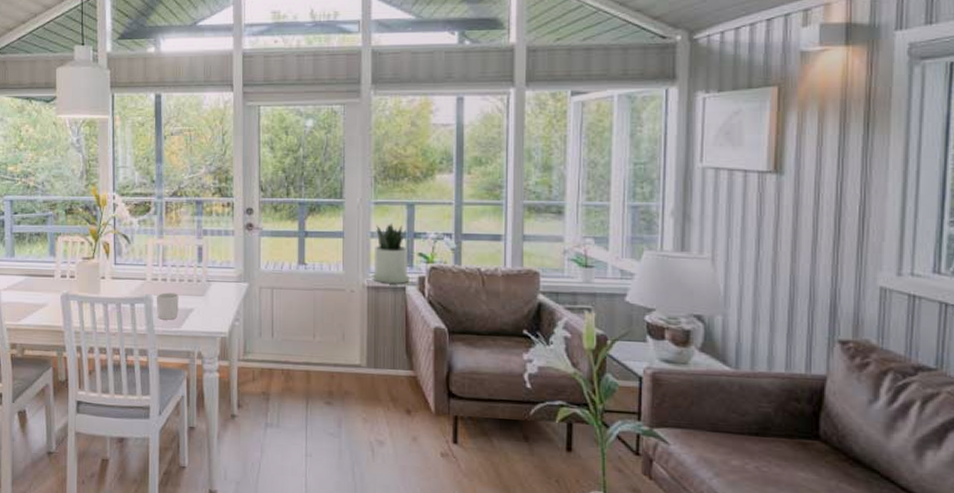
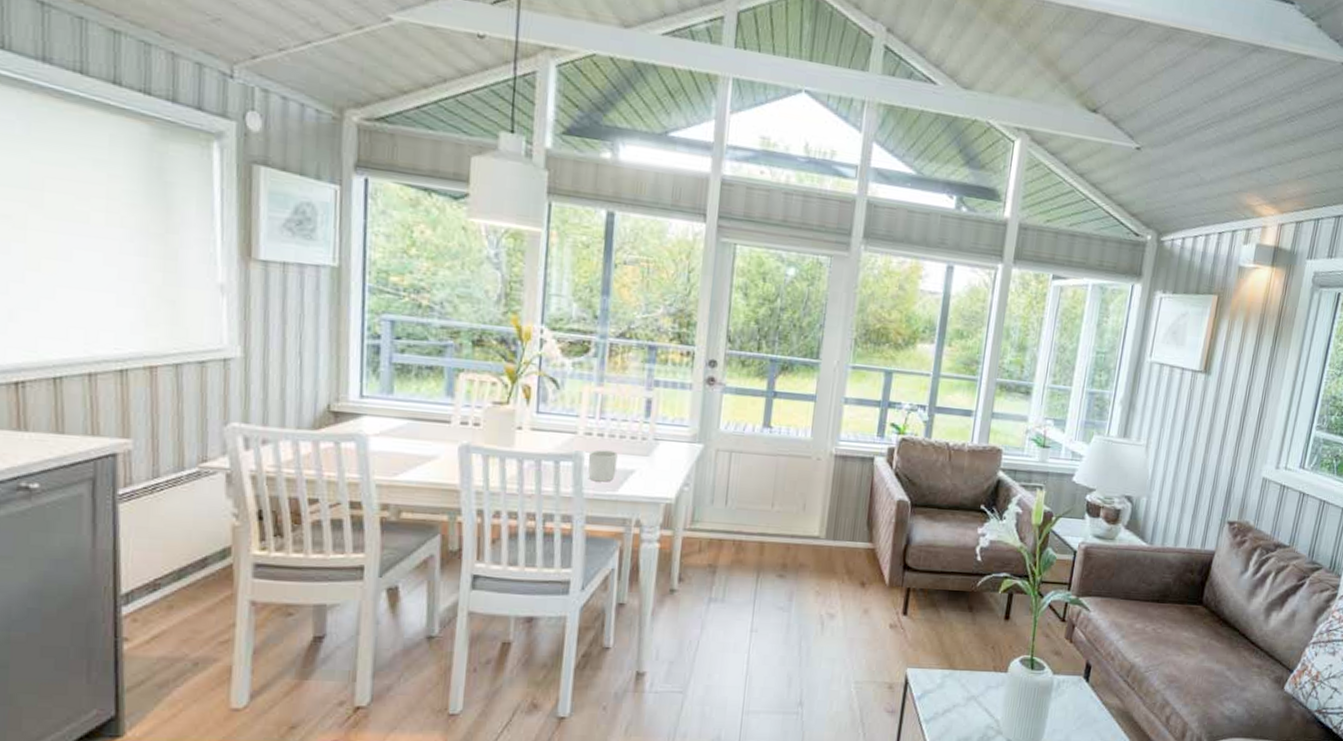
planter: present [370,222,411,284] -> none [839,389,881,454]

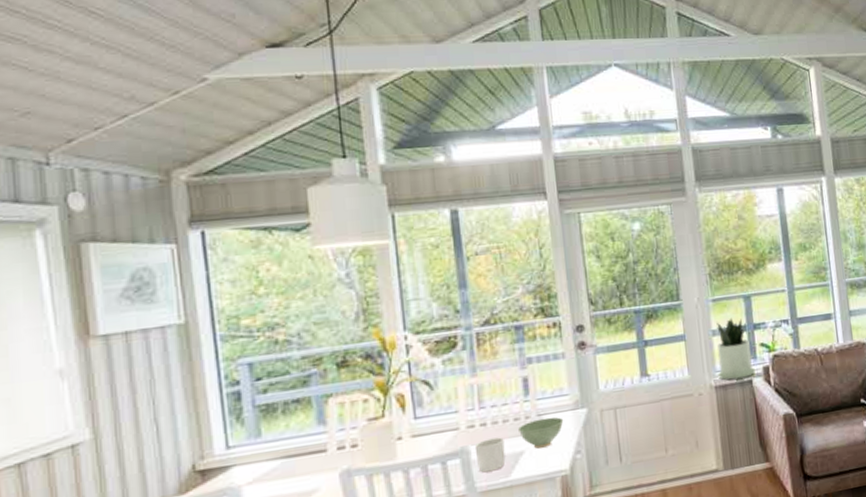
bowl: none [633,443,679,472] -> present [518,417,564,449]
planter: none [839,389,881,454] -> present [716,317,756,380]

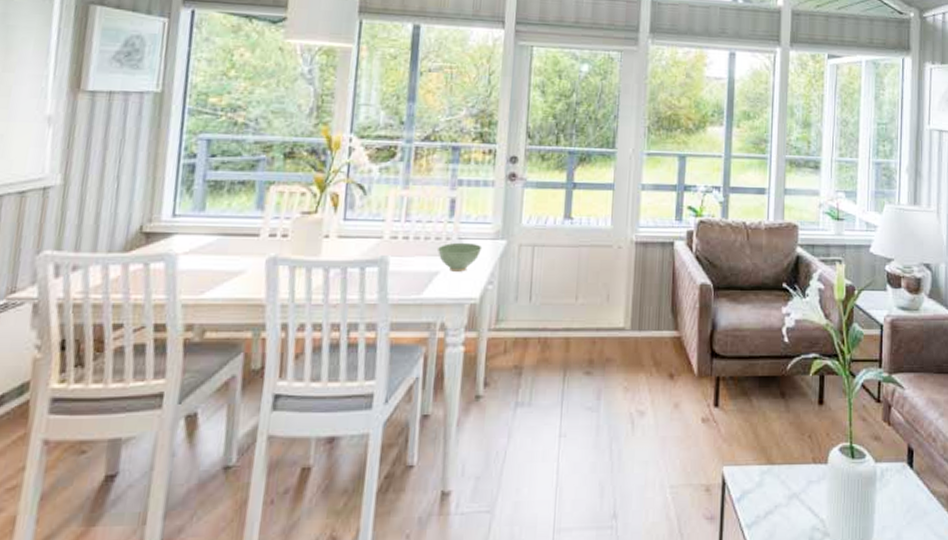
mug: present [474,437,506,473] -> none [393,253,423,286]
planter: present [716,317,756,380] -> none [639,175,680,239]

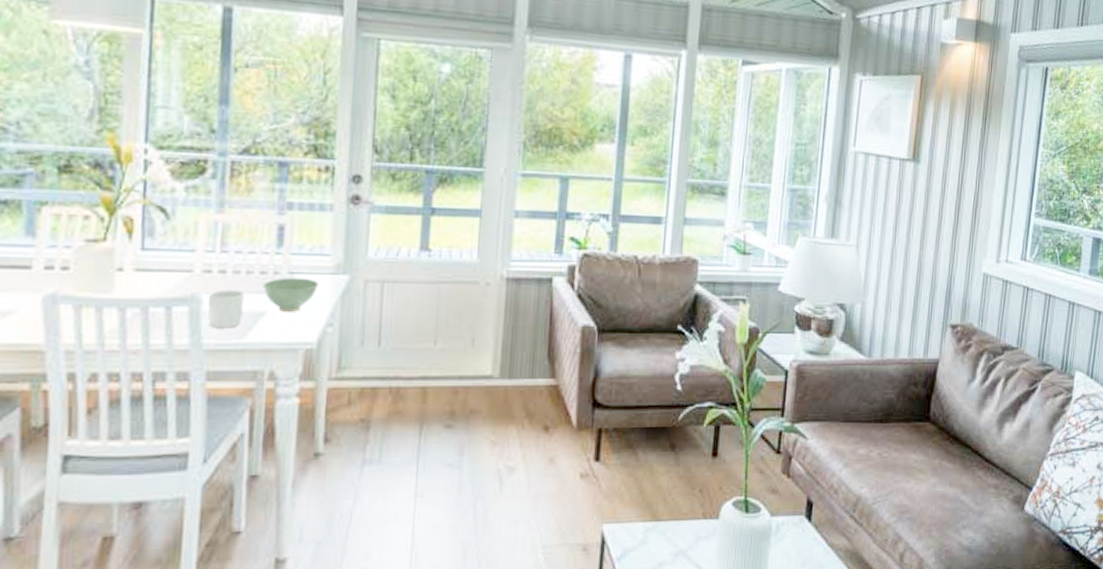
mug: none [393,253,423,286] -> present [207,289,244,328]

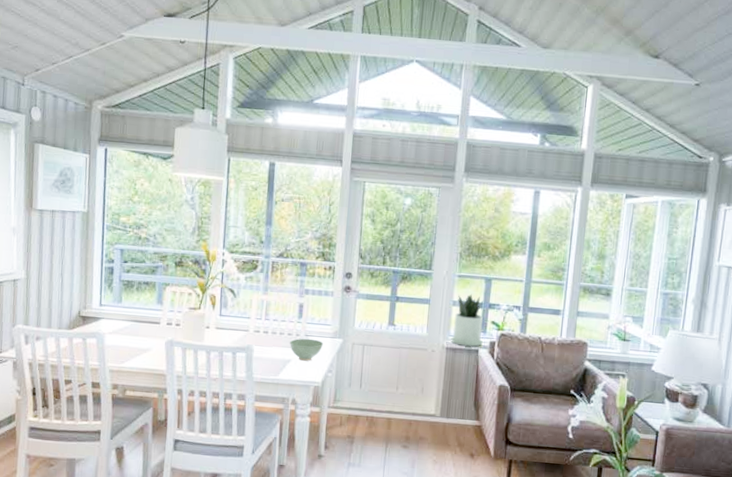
mug: present [207,289,244,328] -> none [257,343,278,369]
planter: none [511,200,560,274] -> present [450,294,484,347]

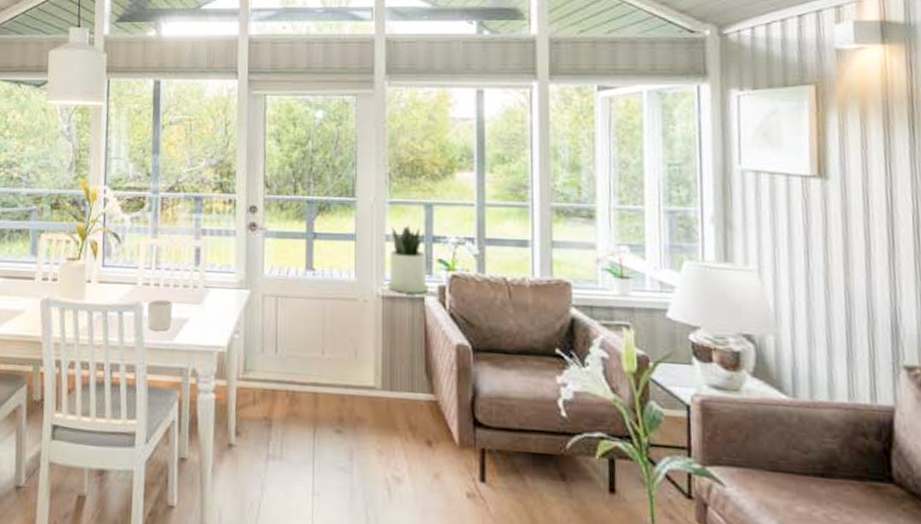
mug: none [257,343,278,369] -> present [147,299,173,331]
bowl: present [290,338,324,361] -> none [186,290,228,320]

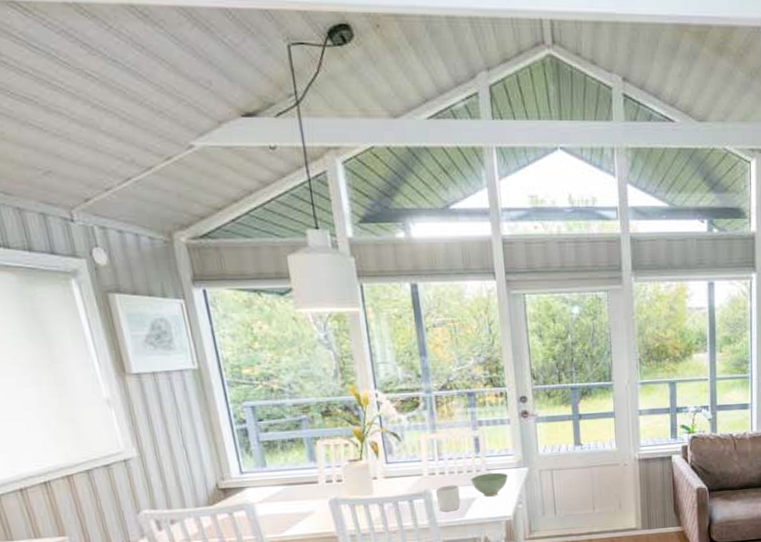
bowl: none [186,290,228,320] -> present [471,472,509,497]
planter: present [385,225,430,294] -> none [641,400,676,455]

